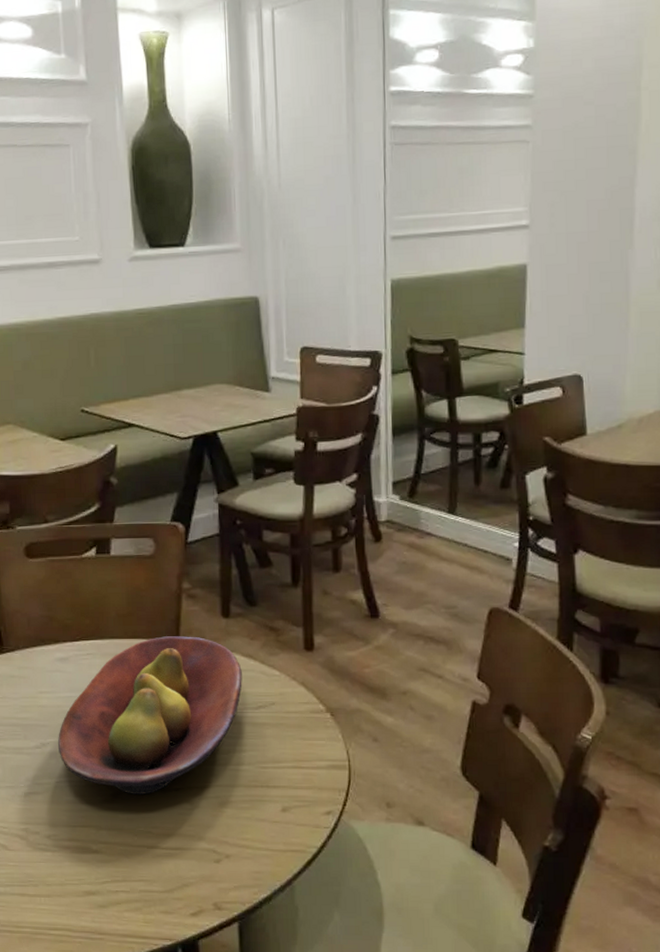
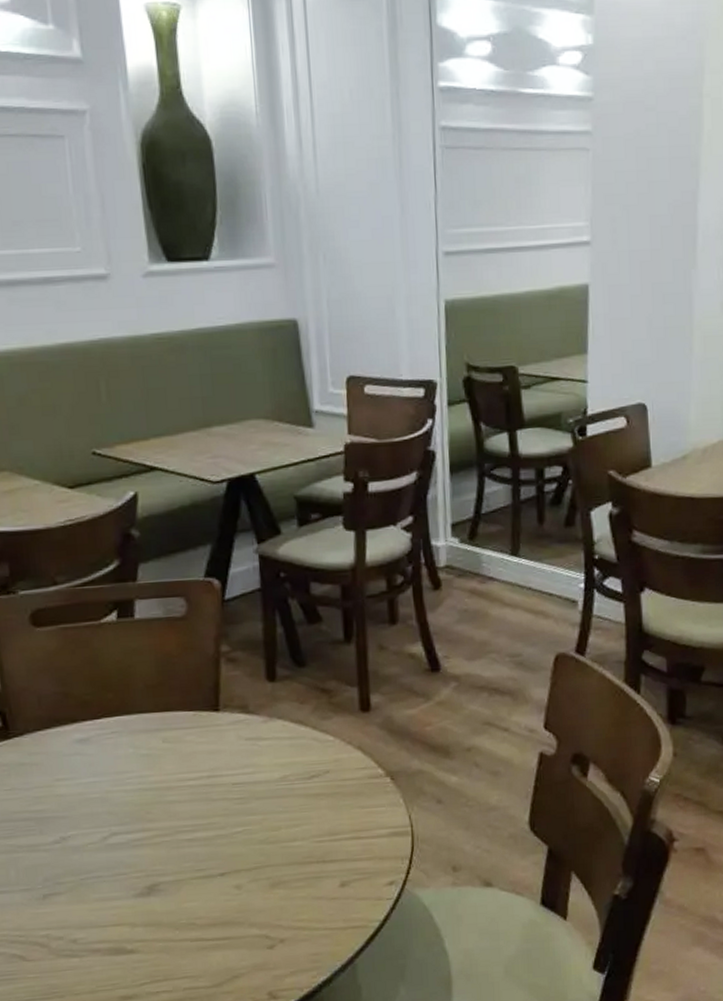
fruit bowl: present [58,636,243,795] -> none [81,704,293,885]

